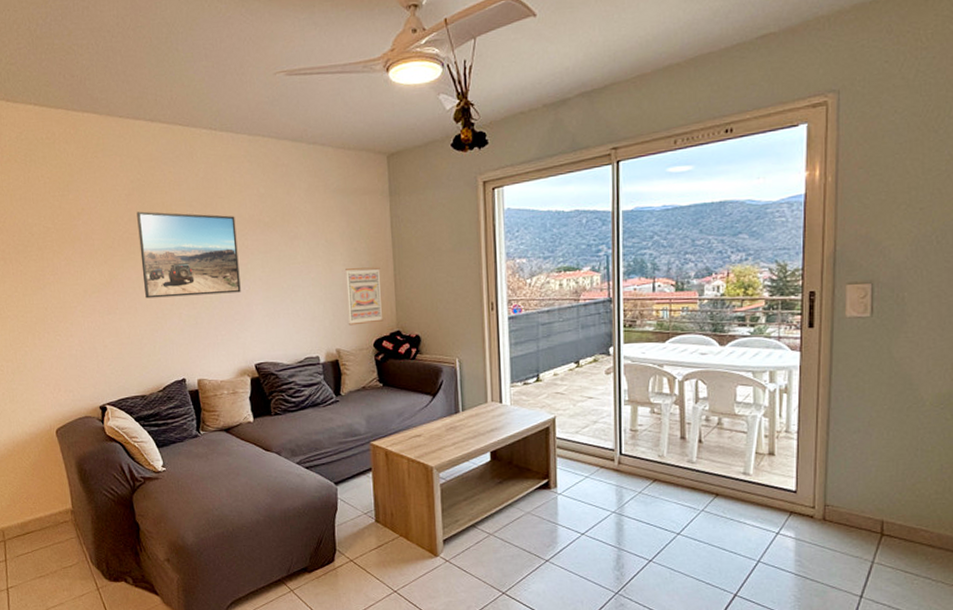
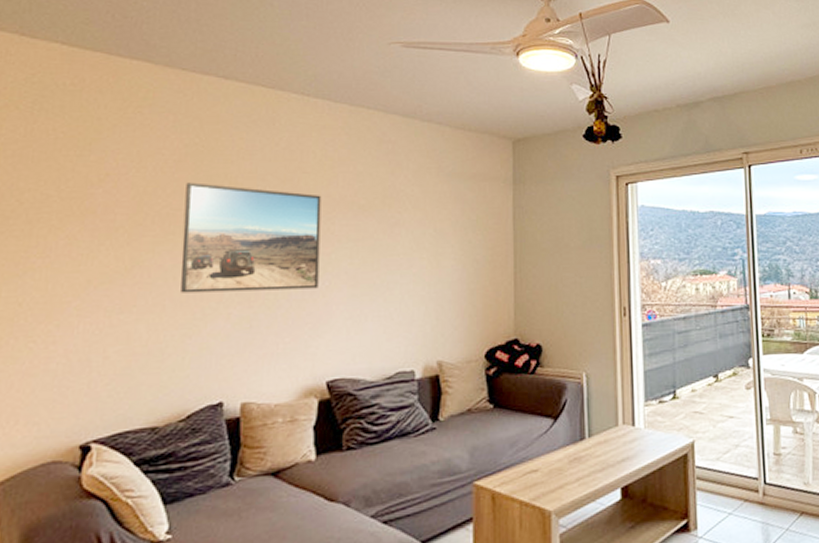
wall art: present [345,267,384,326] -> none [456,263,499,332]

